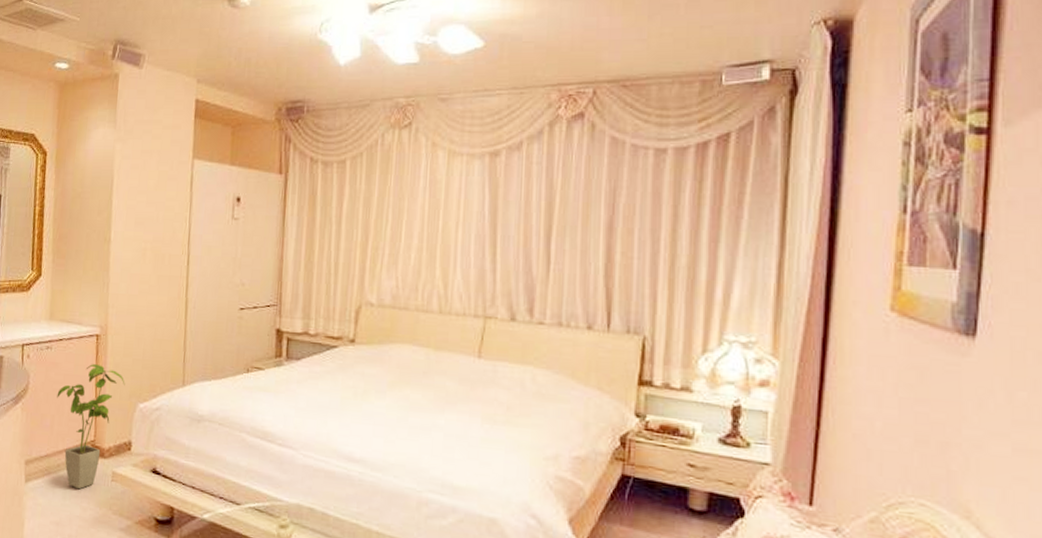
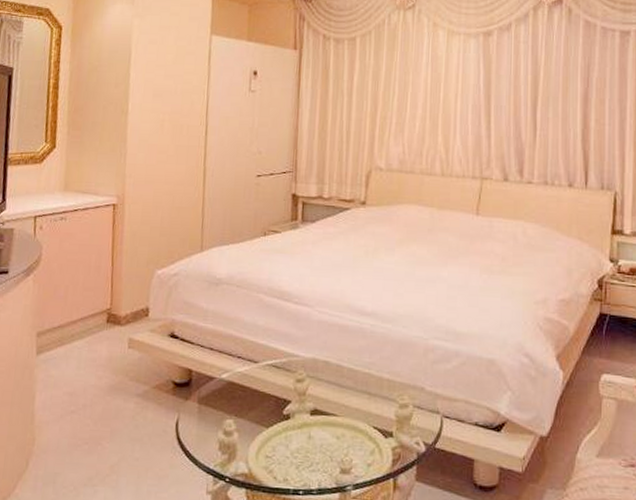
house plant: present [57,364,125,490] -> none [71,233,143,359]

